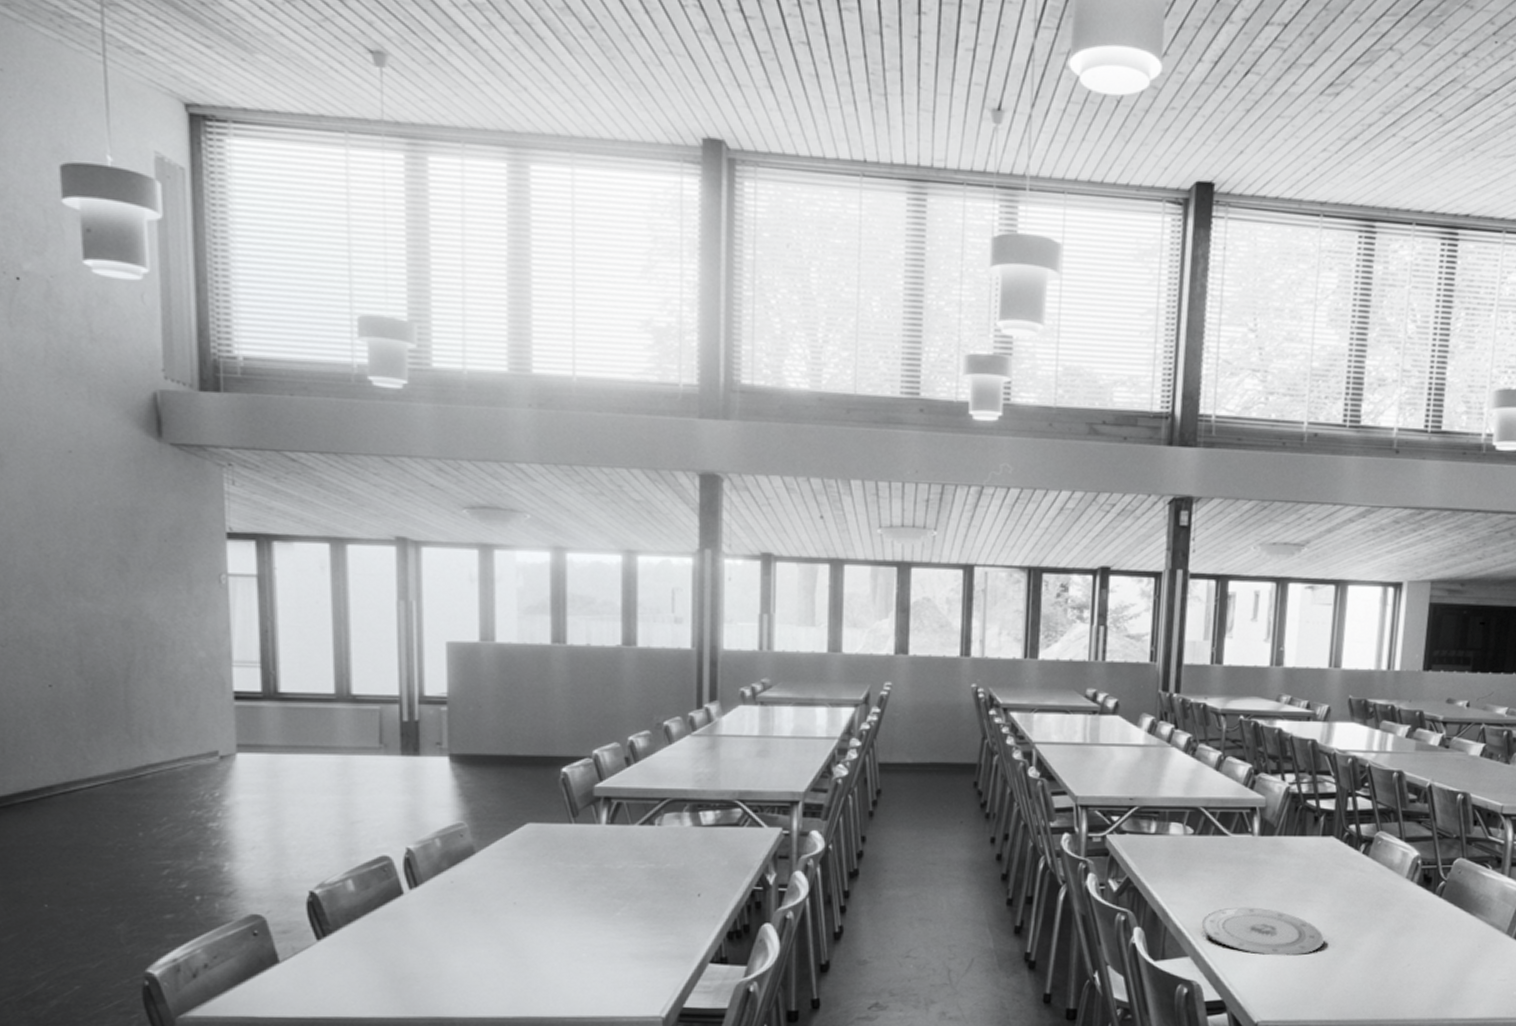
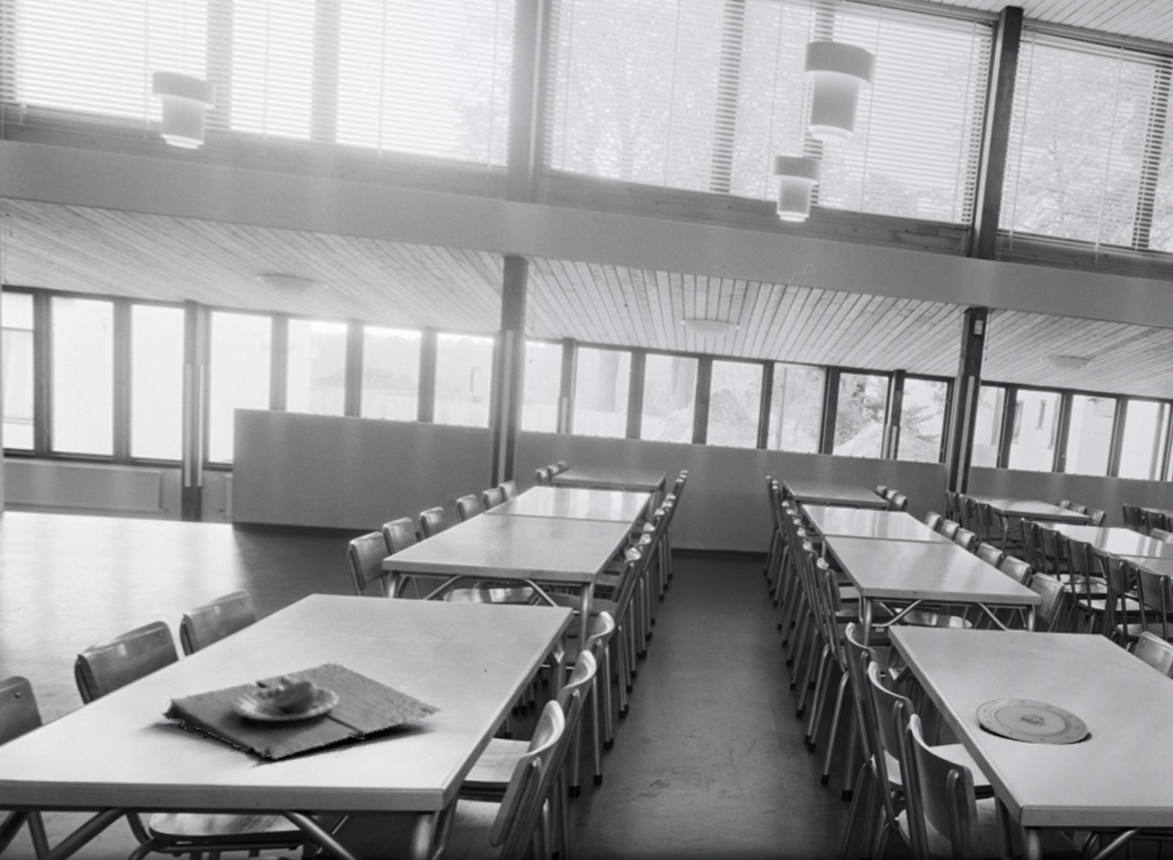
plate: none [389,889,660,992] -> present [161,660,444,761]

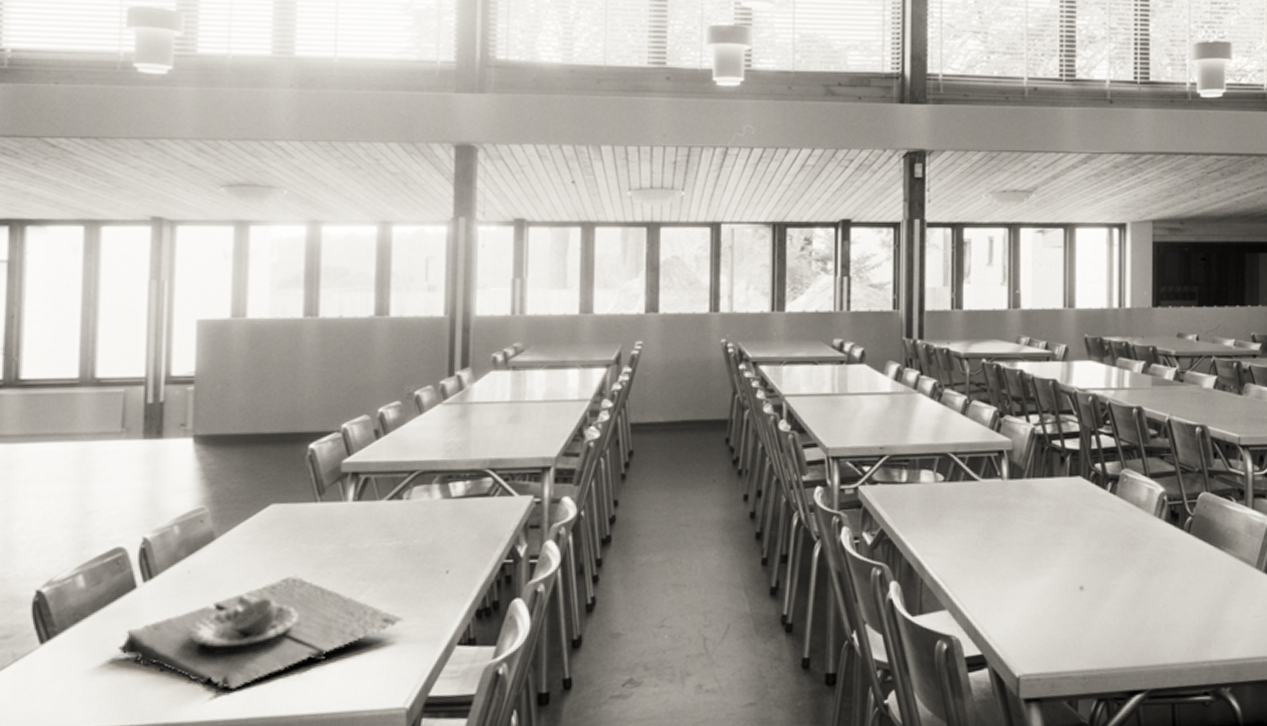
plate: present [974,698,1089,745] -> none [957,554,1079,604]

